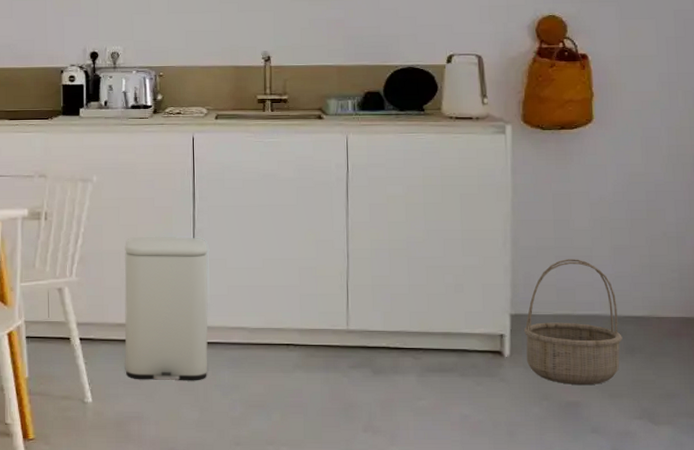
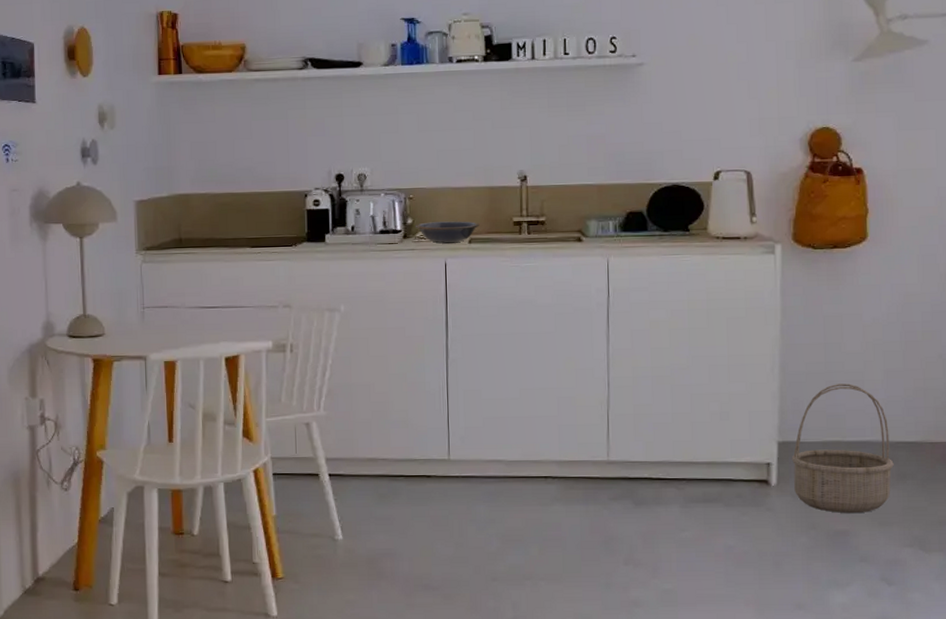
pedal bin: present [124,237,208,380] -> none [375,367,463,516]
bowl: none [164,98,226,119] -> present [415,221,480,244]

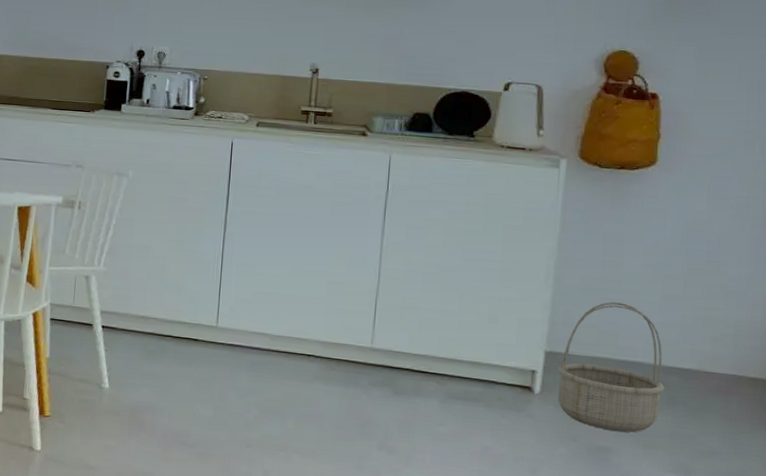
bowl: present [415,221,480,244] -> none [206,102,269,125]

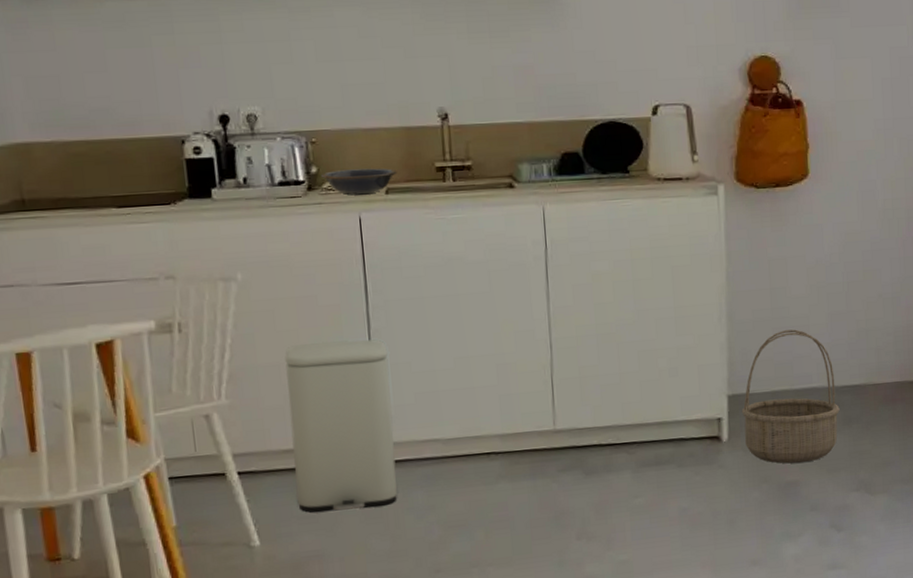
pedal bin: none [144,234,237,380] -> present [285,339,397,513]
bowl: none [206,102,269,125] -> present [320,168,397,196]

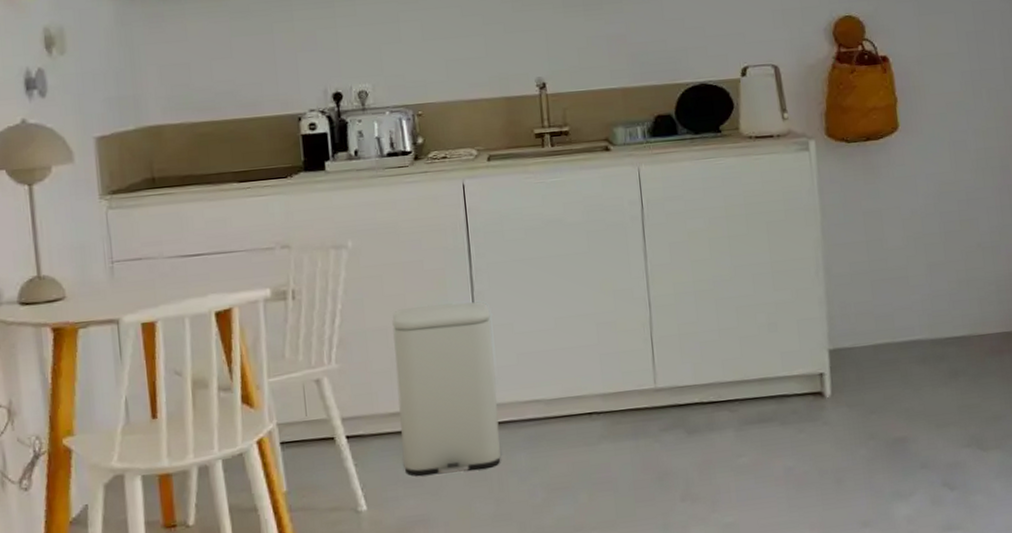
bowl: present [320,168,397,196] -> none [426,136,498,164]
basket: present [741,329,840,464] -> none [843,281,945,420]

